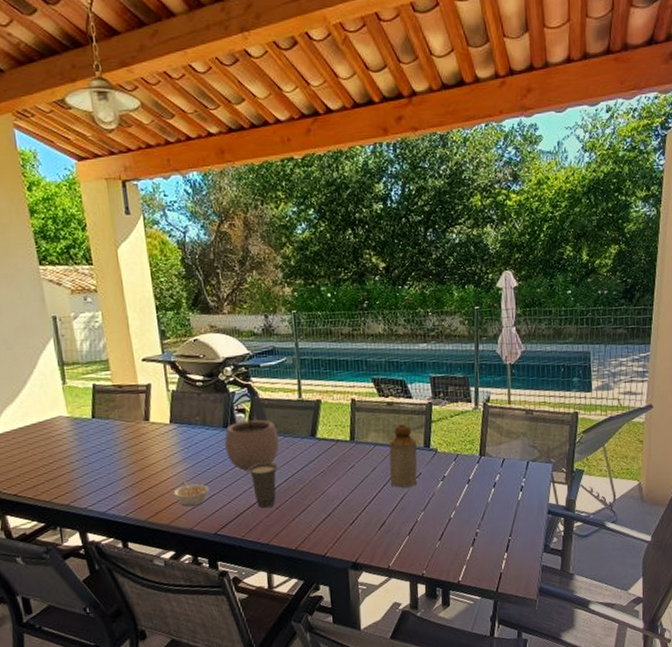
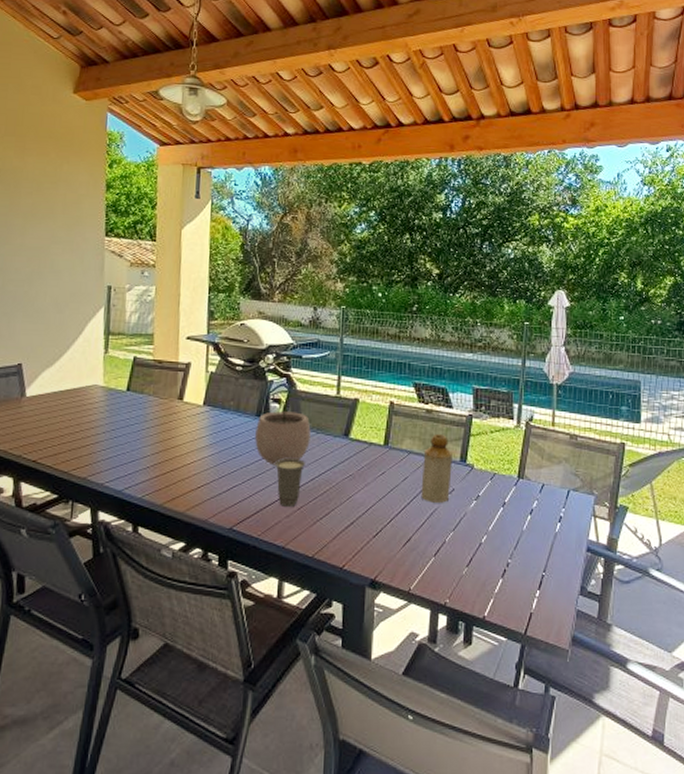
legume: present [173,480,209,507] -> none [194,467,232,496]

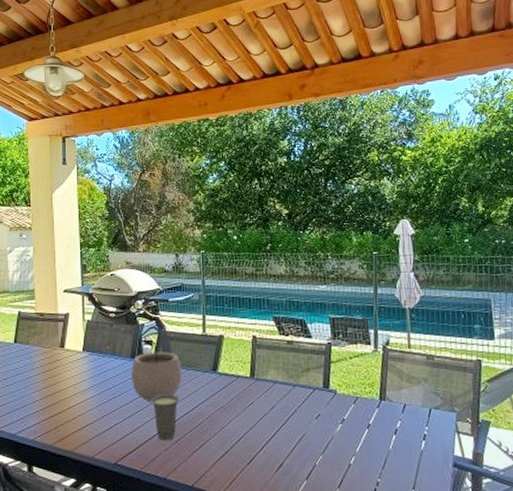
bottle: present [421,434,452,503] -> none [288,363,316,428]

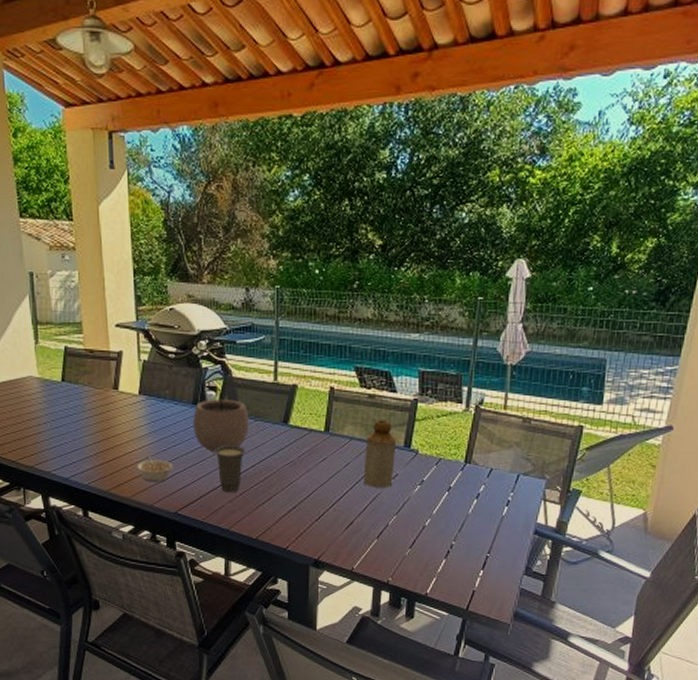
legume: none [79,407,113,434] -> present [137,455,173,482]
bottle: none [288,363,316,428] -> present [363,420,396,488]

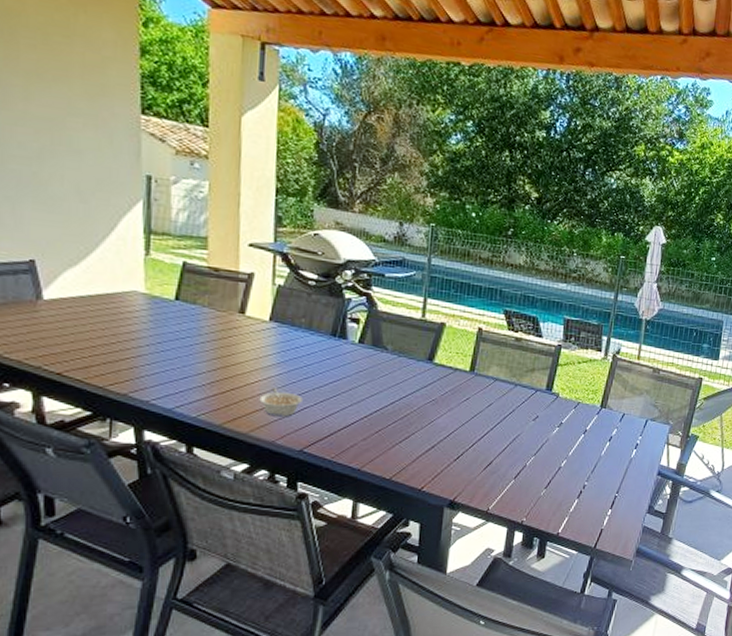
plant pot: present [193,383,249,453] -> none [329,316,392,388]
cup: present [215,446,245,493] -> none [352,381,385,431]
bottle: present [363,420,396,488] -> none [504,363,539,429]

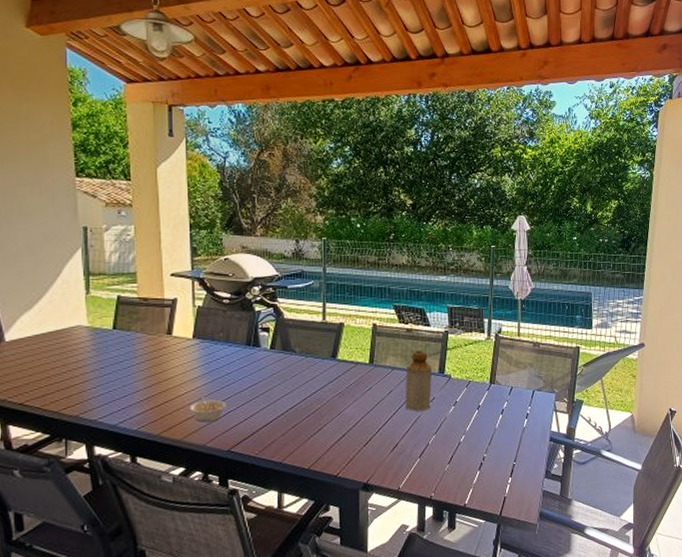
bottle: none [504,363,539,429] -> present [405,350,432,411]

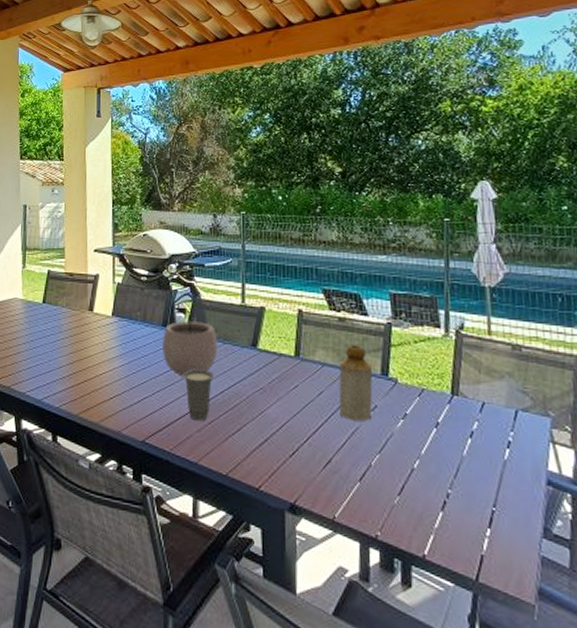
legume: present [189,396,226,423] -> none [107,377,142,407]
plant pot: none [247,325,300,390] -> present [163,306,217,377]
cup: none [268,382,296,427] -> present [184,370,213,422]

